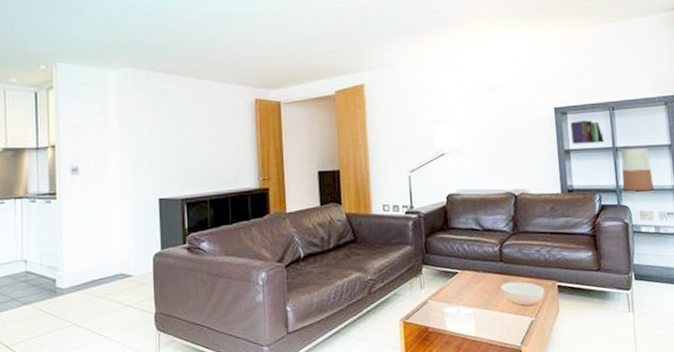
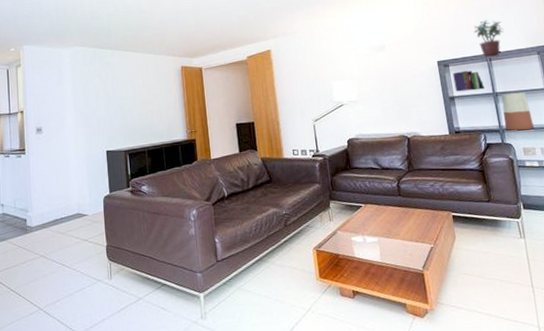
bowl: present [500,282,545,307] -> none [400,213,442,235]
potted plant: none [597,62,631,107] -> present [474,20,504,58]

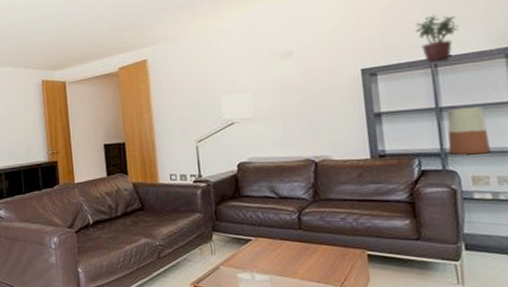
books: present [453,70,485,92] -> none [381,80,424,107]

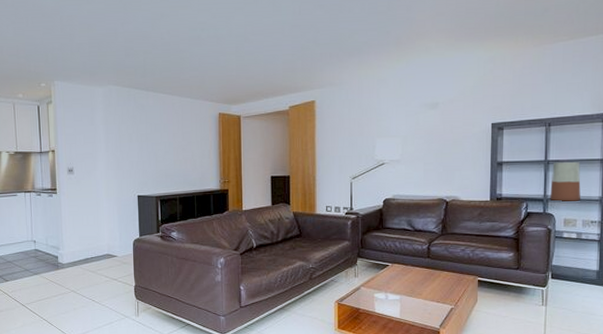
potted plant: present [415,15,459,64] -> none [538,80,571,123]

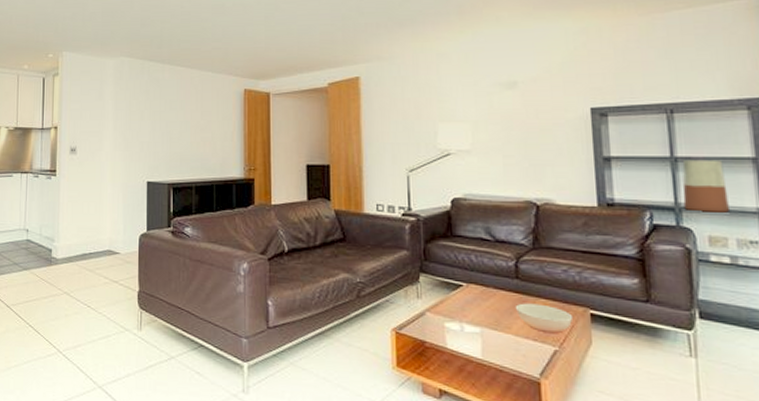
bowl: none [425,275,466,297] -> present [515,303,574,334]

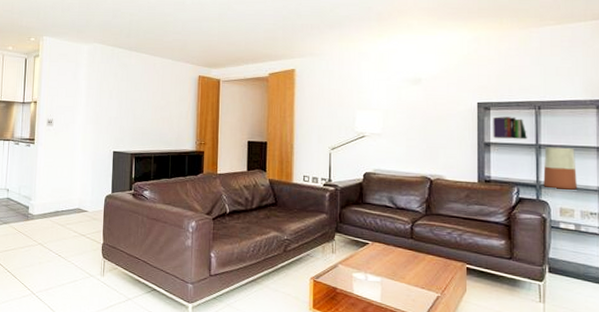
bowl: present [515,303,574,334] -> none [408,258,453,283]
books: none [612,124,658,151] -> present [493,116,527,139]

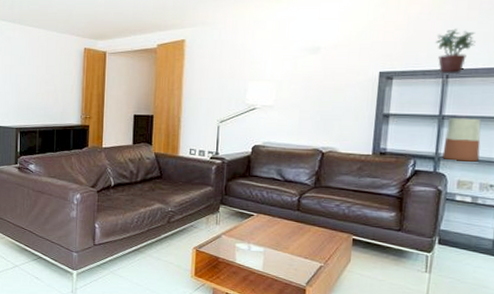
books: present [493,116,527,139] -> none [393,86,431,110]
potted plant: none [525,64,561,106] -> present [435,29,476,74]

